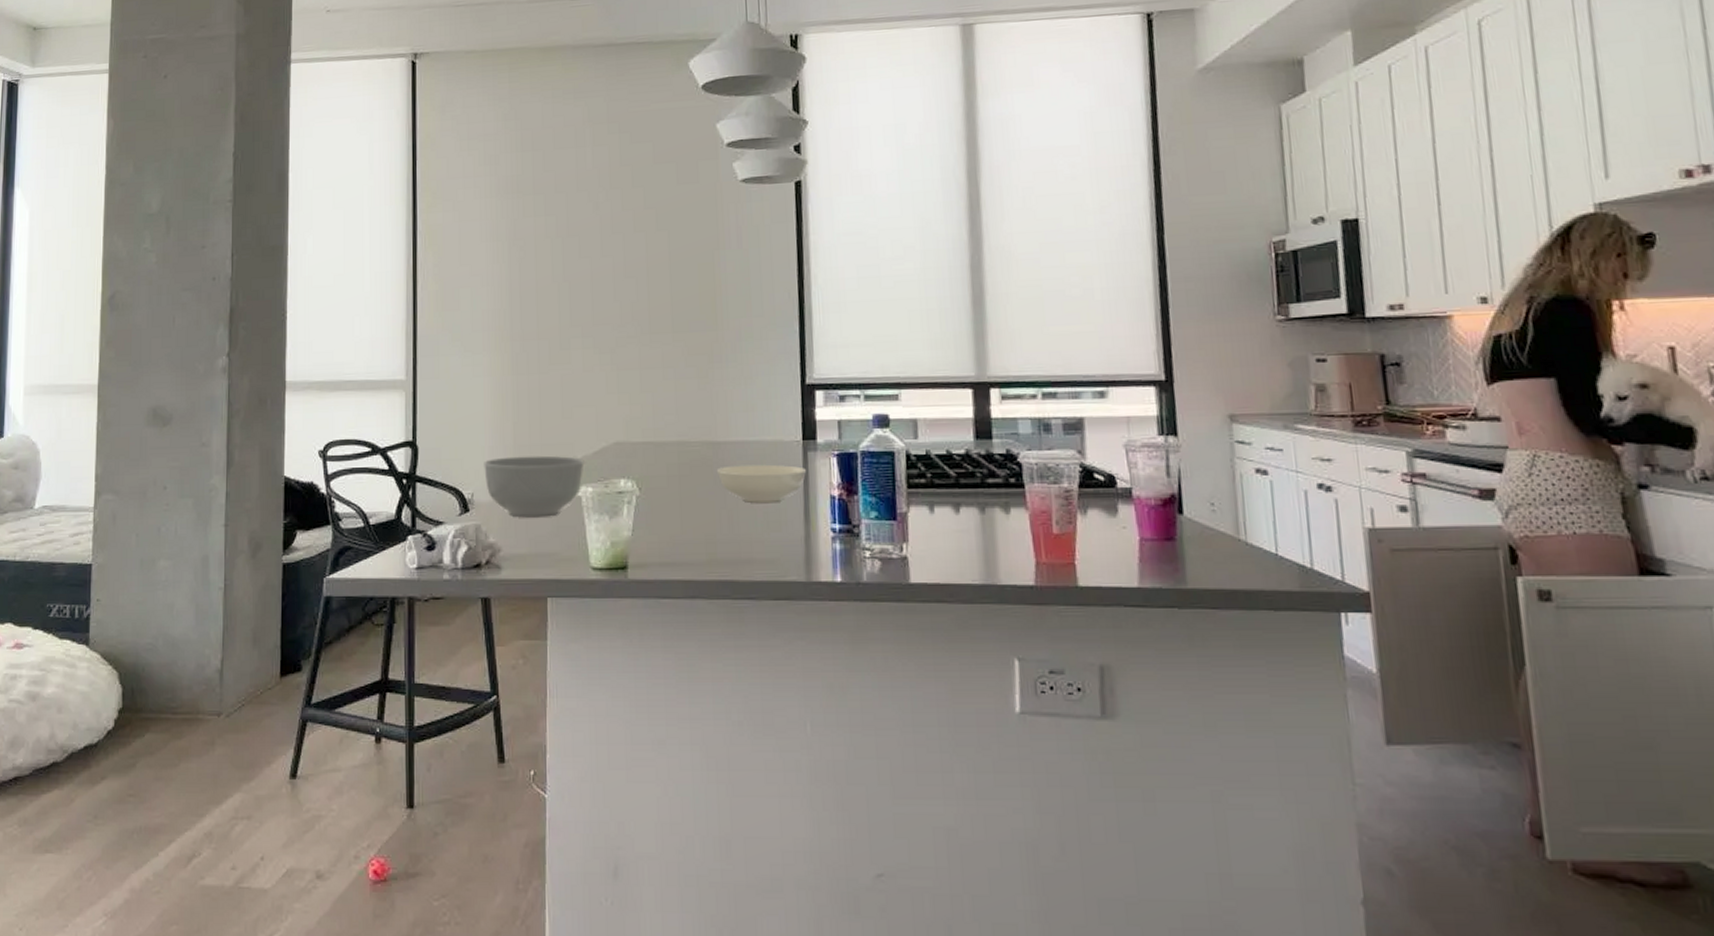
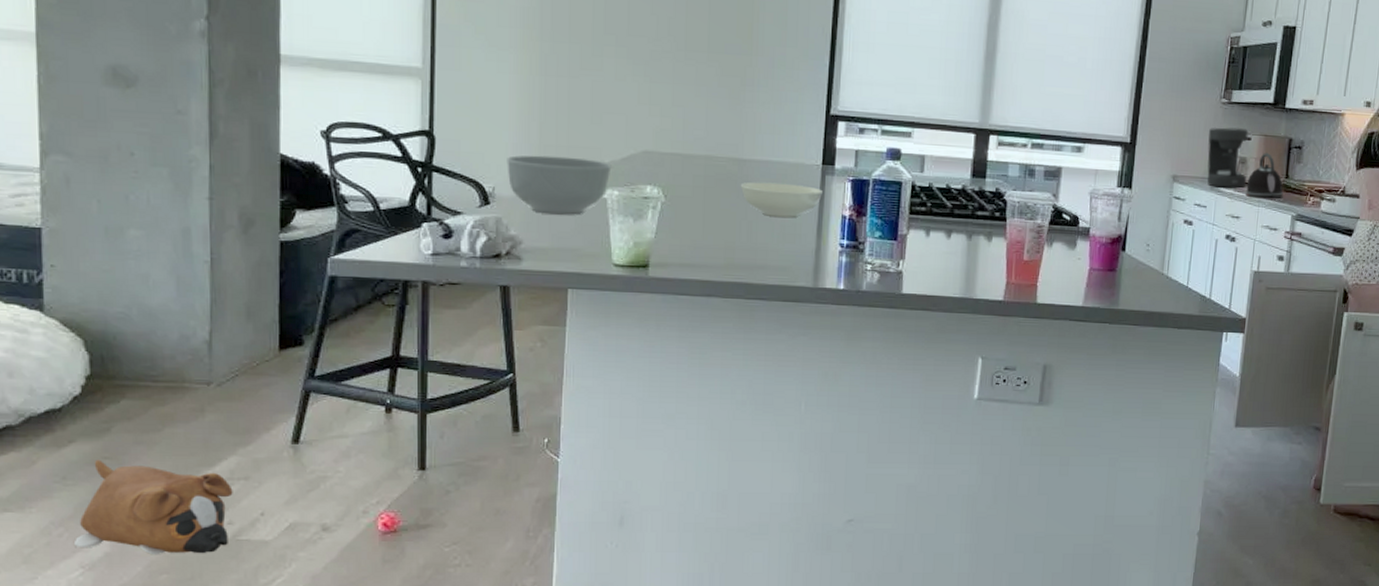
dog toy: none [99,797,237,903] -> present [73,459,233,555]
coffee maker: none [1267,348,1331,426] -> present [1207,127,1249,189]
kettle: none [1332,375,1388,434] -> present [1246,153,1284,199]

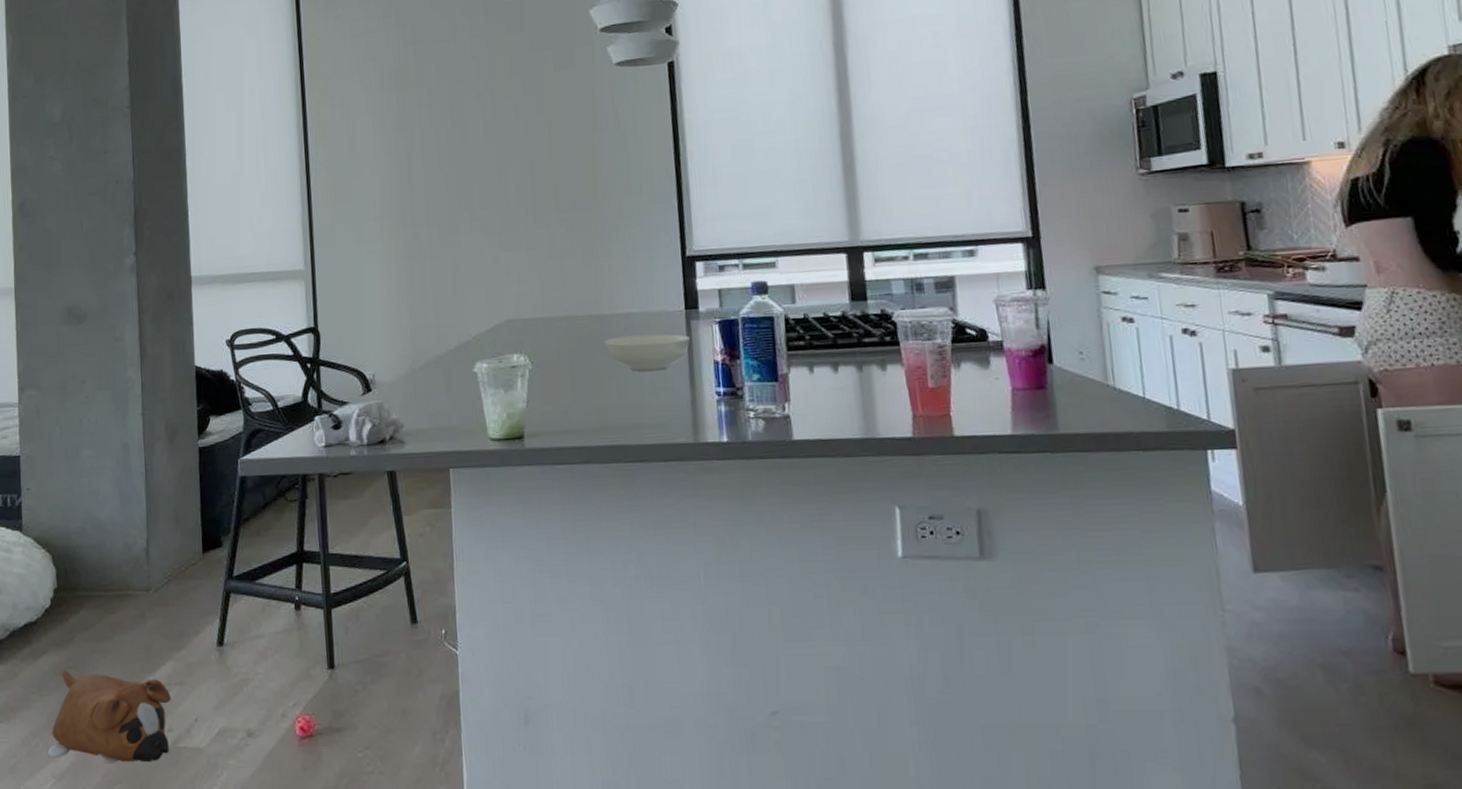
bowl: present [507,155,612,215] -> none [383,335,478,395]
coffee maker: present [1207,127,1249,189] -> none [1130,199,1194,274]
kettle: present [1246,153,1284,199] -> none [1195,223,1250,281]

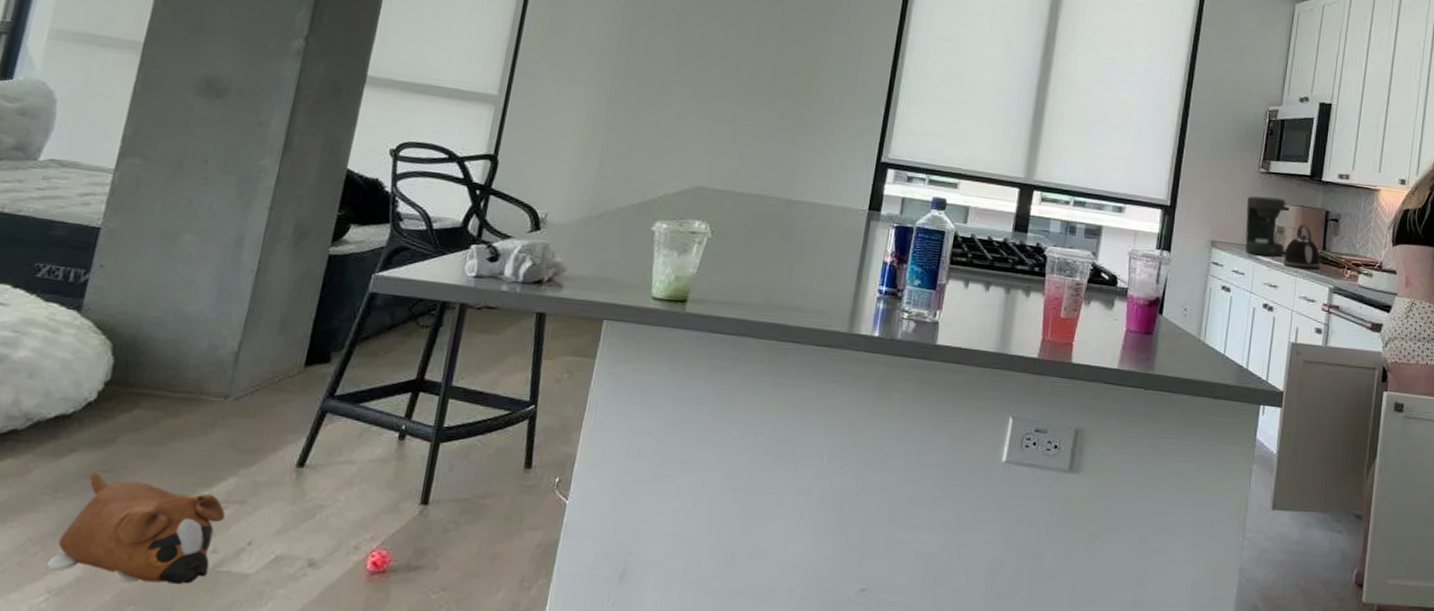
bowl: present [604,334,690,372] -> none [786,223,866,261]
coffee maker: none [1130,199,1194,274] -> present [1245,196,1286,258]
kettle: none [1195,223,1250,281] -> present [1283,224,1321,271]

